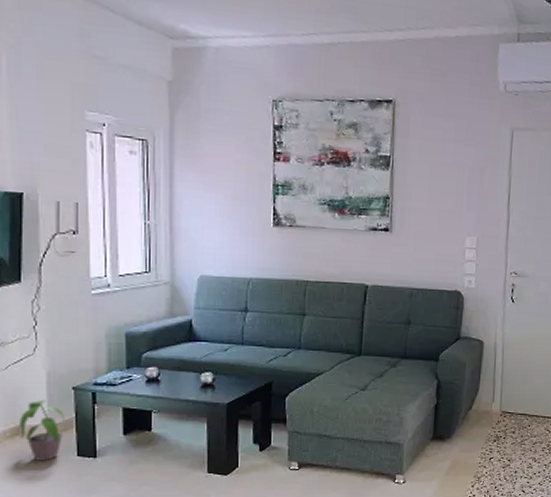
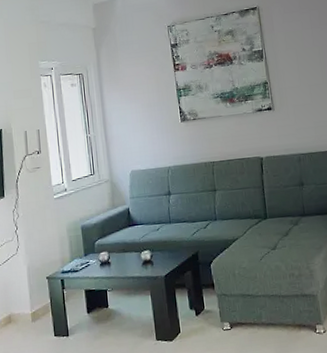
potted plant: present [20,399,66,461] -> none [10,290,44,344]

